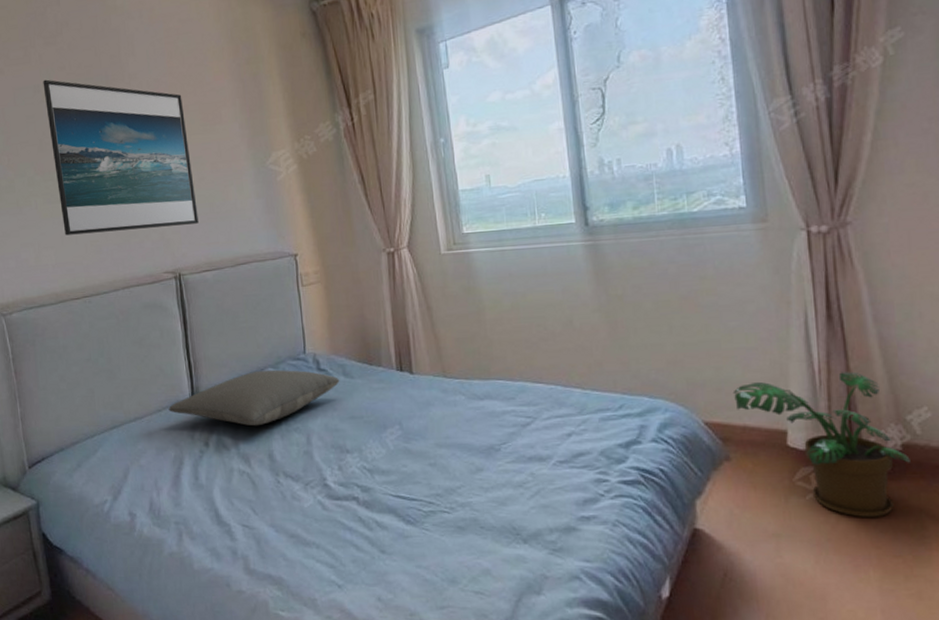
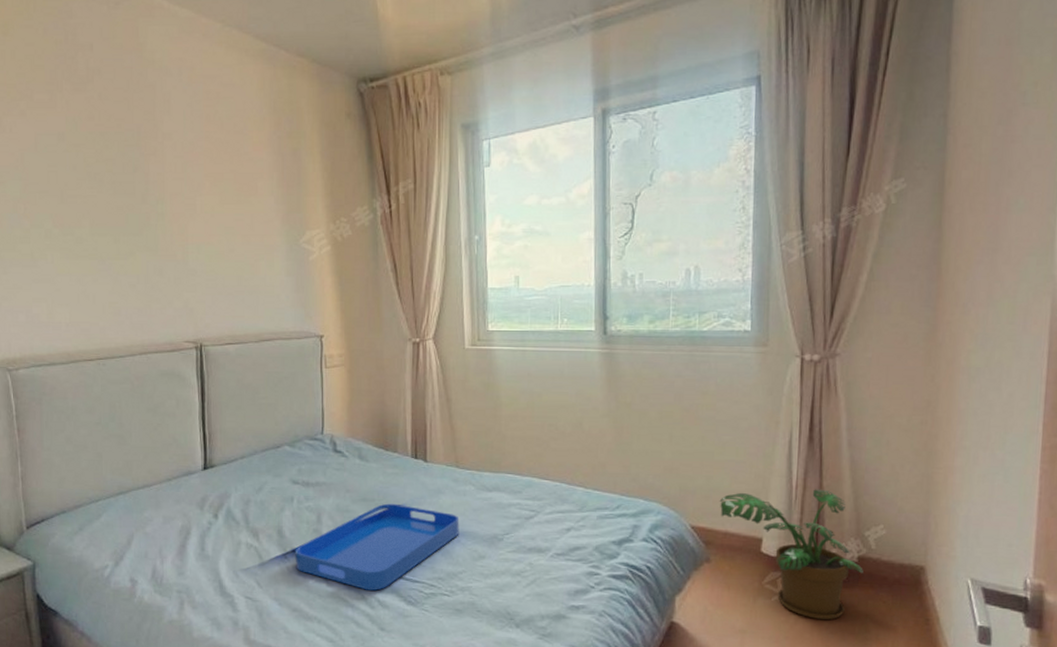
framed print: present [43,79,199,236] -> none [68,128,225,295]
pillow: present [168,369,340,426] -> none [179,447,355,501]
serving tray: none [287,419,454,511] -> present [295,503,460,591]

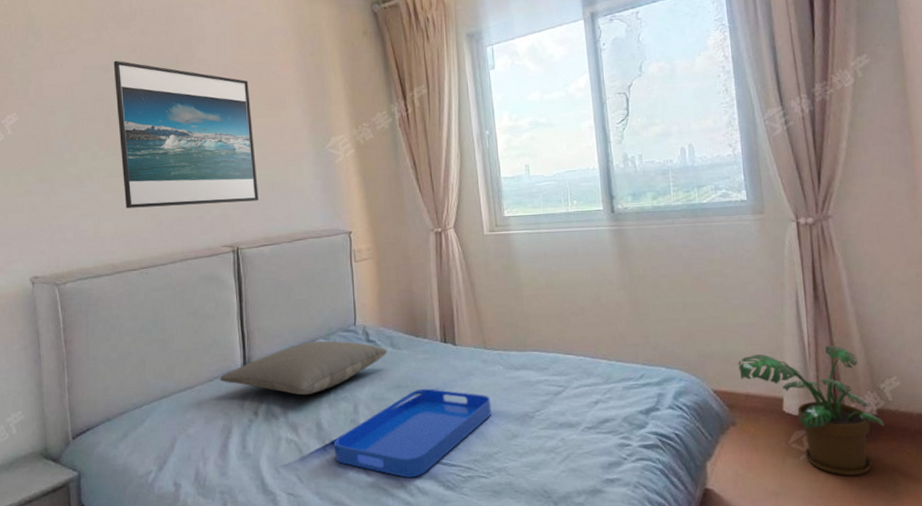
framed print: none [68,128,225,295] -> present [113,60,259,209]
pillow: none [179,447,355,501] -> present [219,340,388,395]

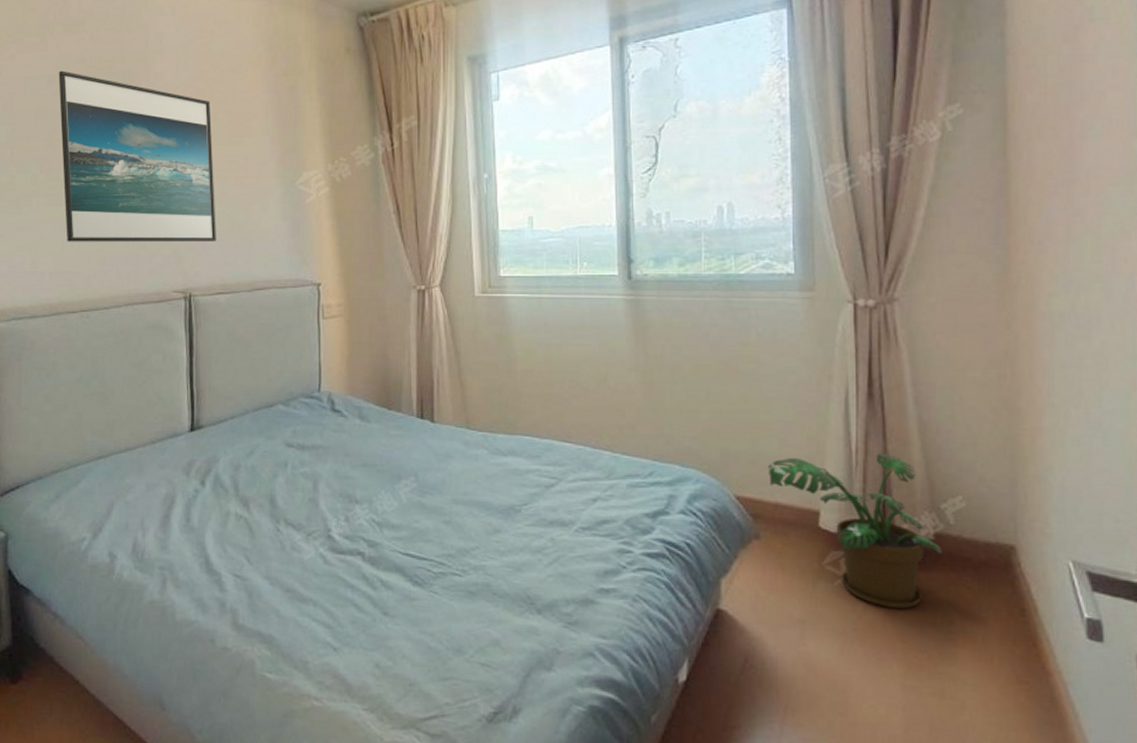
pillow: present [219,340,388,395] -> none [164,406,355,466]
serving tray: present [334,388,492,478] -> none [289,469,471,569]

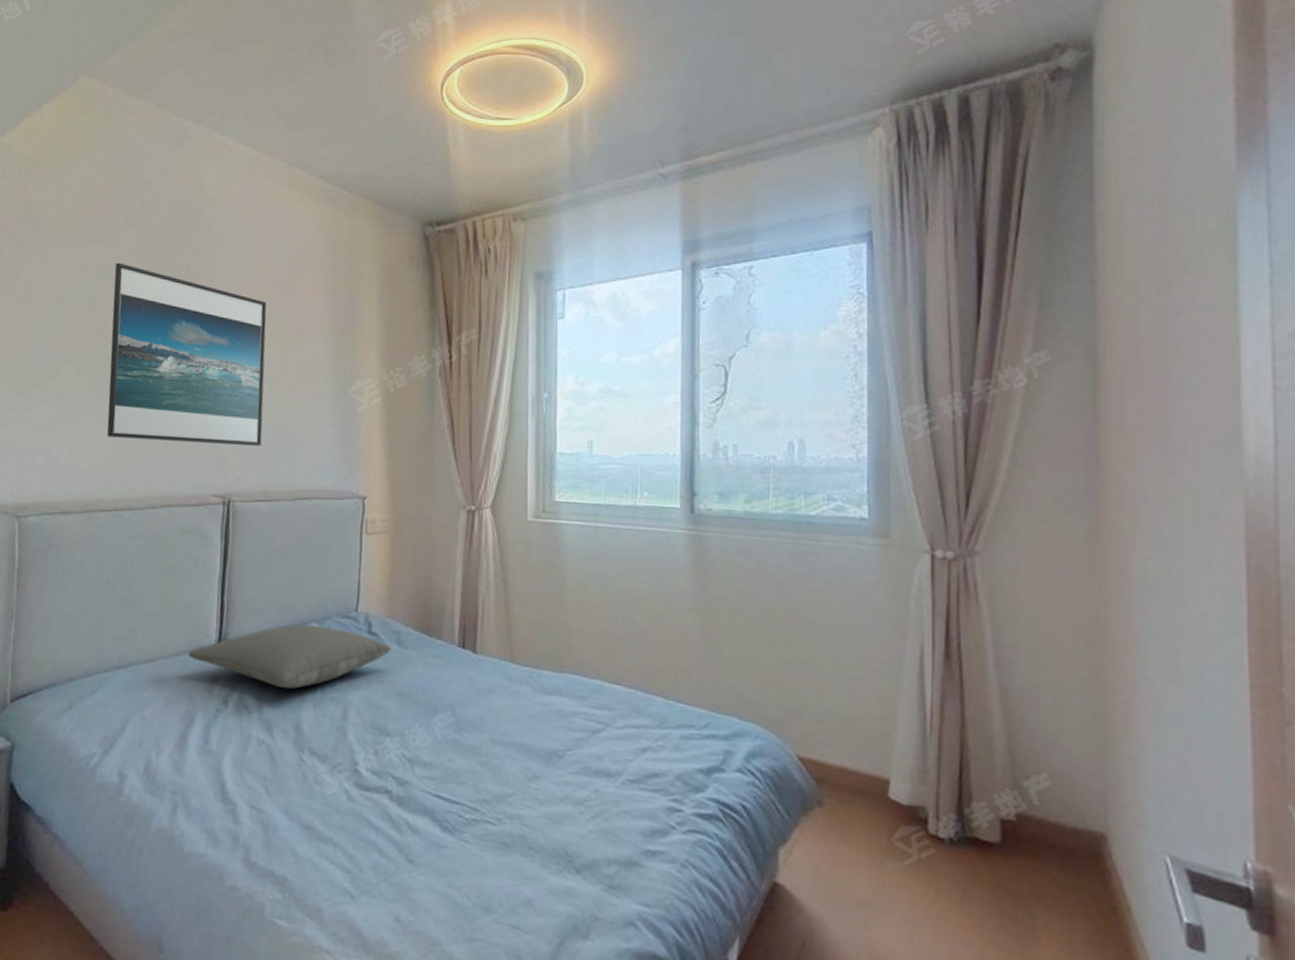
pillow: none [164,406,355,466] -> present [188,624,392,689]
potted plant: present [767,453,942,609] -> none [833,717,1024,898]

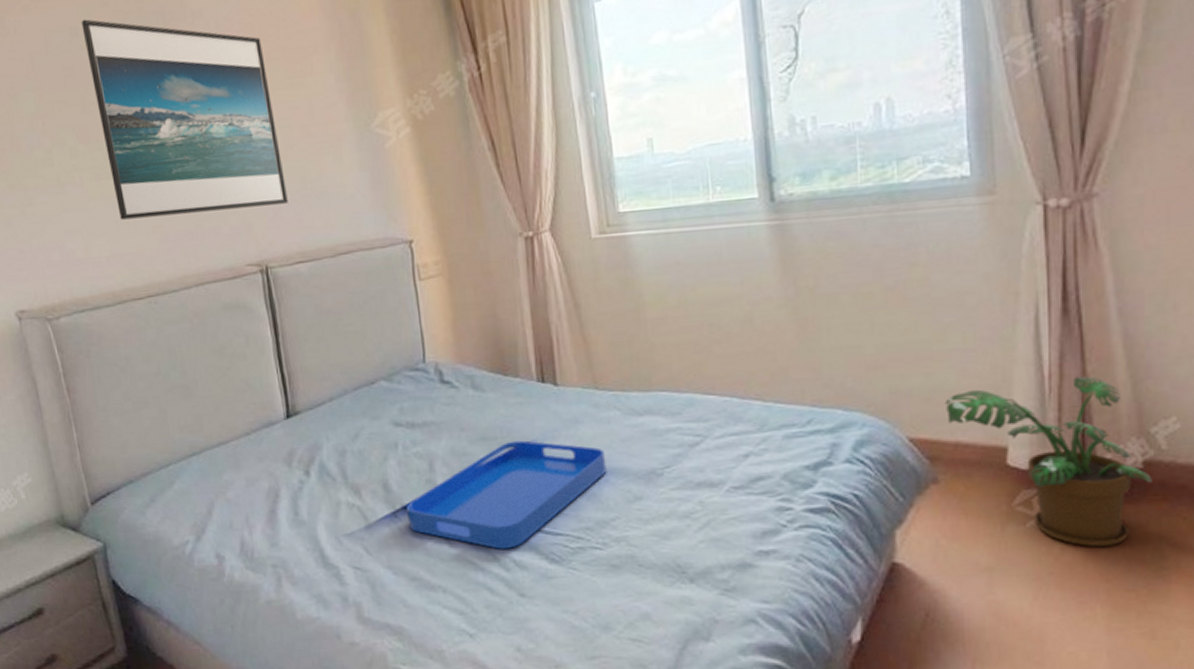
pillow: present [188,624,392,689] -> none [258,382,468,450]
serving tray: none [312,700,512,811] -> present [406,440,607,549]
potted plant: none [833,717,1024,898] -> present [944,376,1152,547]

